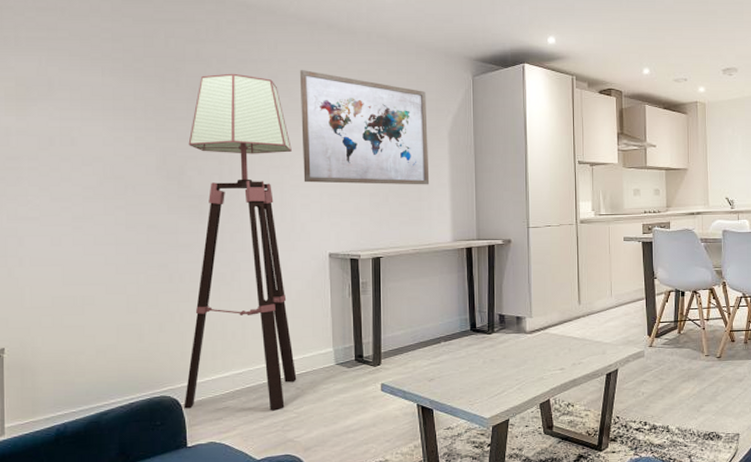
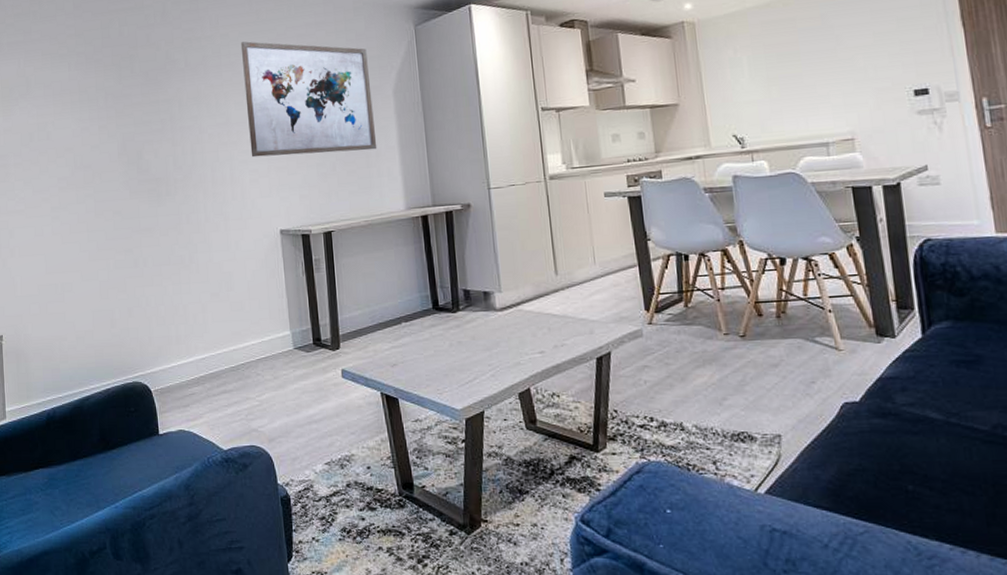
floor lamp: present [184,73,297,411] -> none [144,53,257,398]

